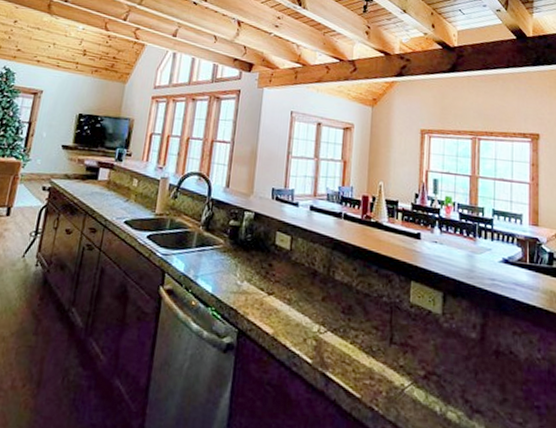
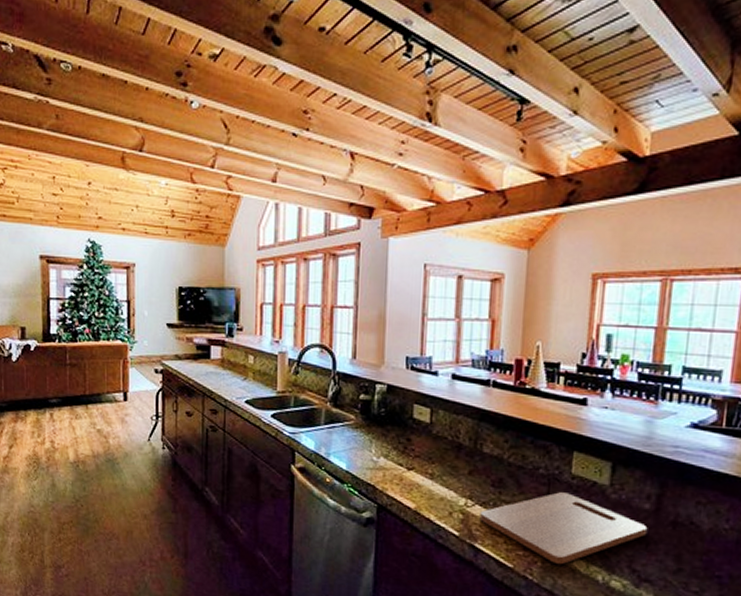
cutting board: none [331,320,476,394] -> present [479,492,648,564]

